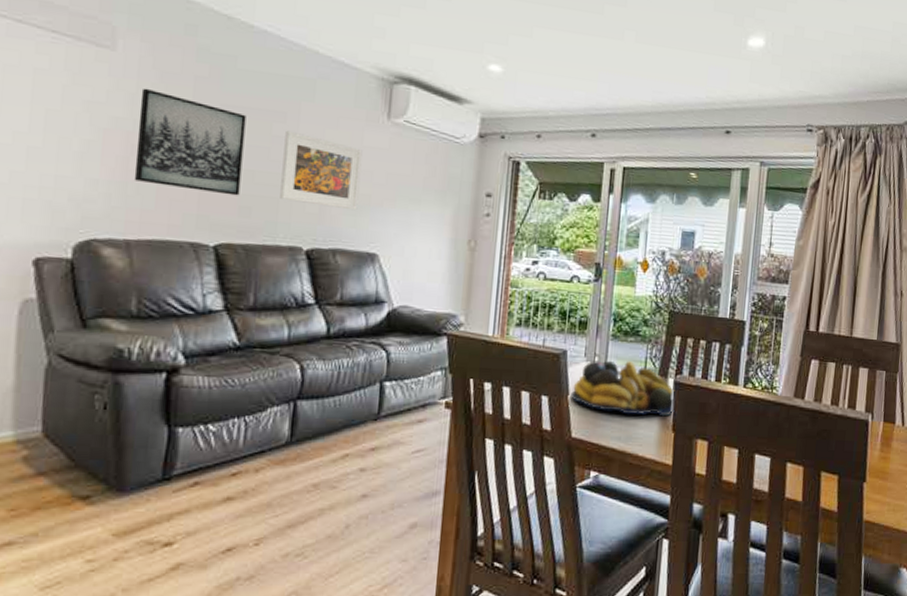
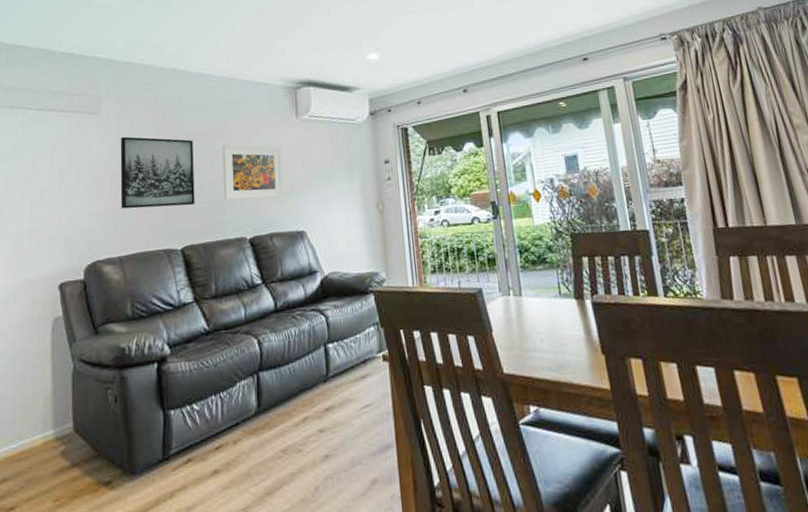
fruit bowl: present [571,359,675,417] -> none [494,288,600,343]

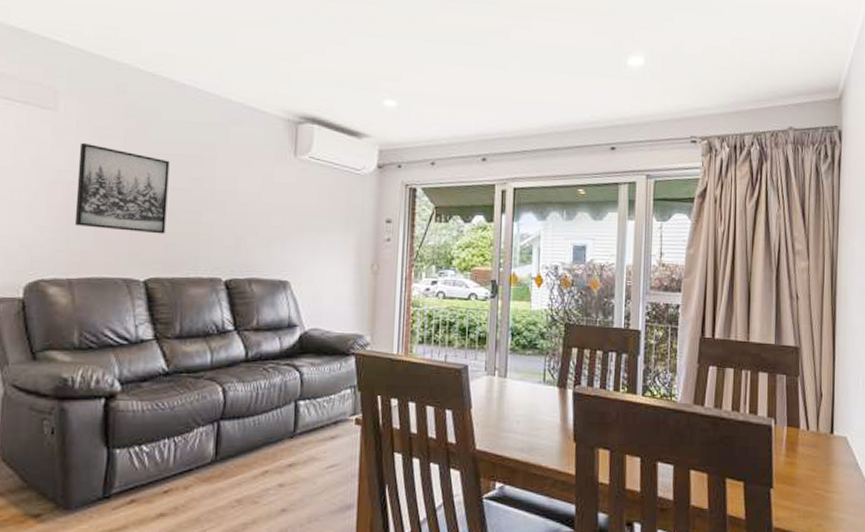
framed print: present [222,144,284,201] -> none [201,172,273,242]

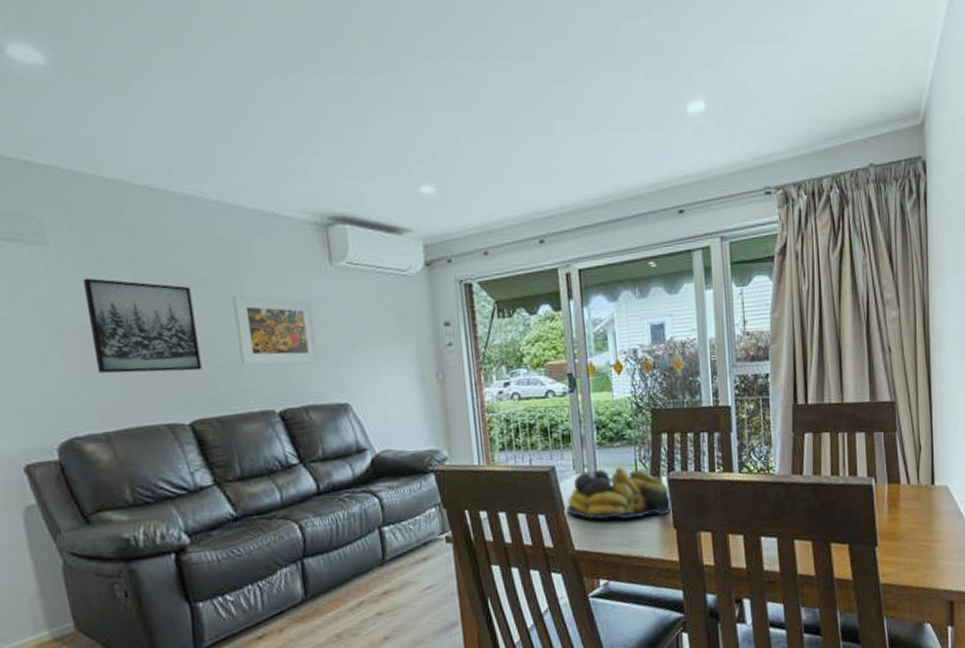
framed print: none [201,172,273,242] -> present [232,294,320,366]
fruit bowl: none [473,373,575,427] -> present [567,465,673,520]

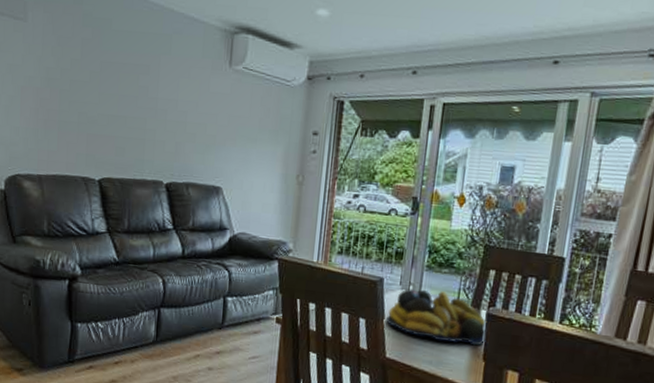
wall art: present [82,277,202,374] -> none [42,51,120,138]
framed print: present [232,294,320,366] -> none [146,81,209,150]

